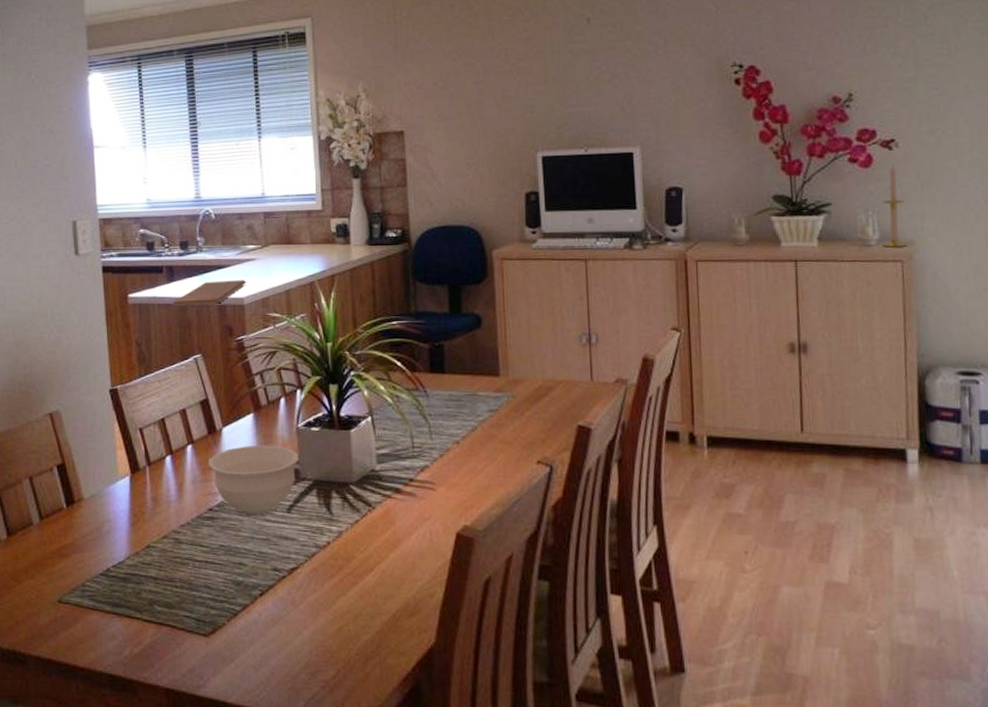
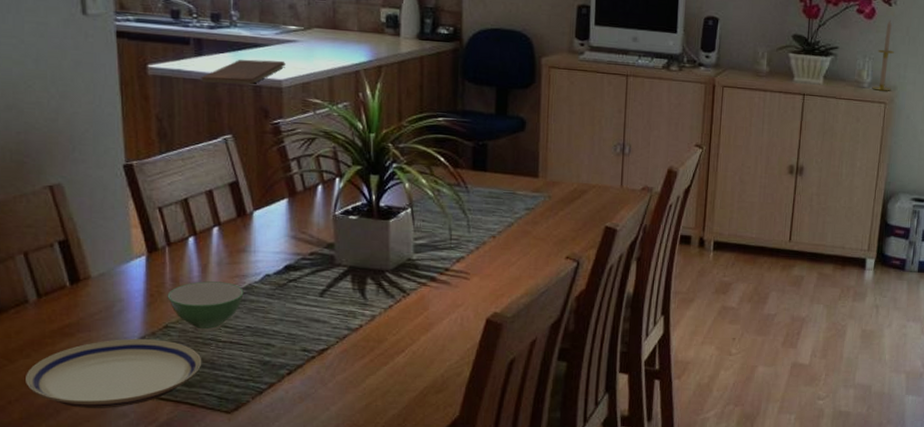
plate: none [30,559,181,630] -> present [26,339,202,408]
bowl: none [148,500,217,552] -> present [167,281,244,332]
bowl: present [209,445,299,516] -> none [237,230,335,299]

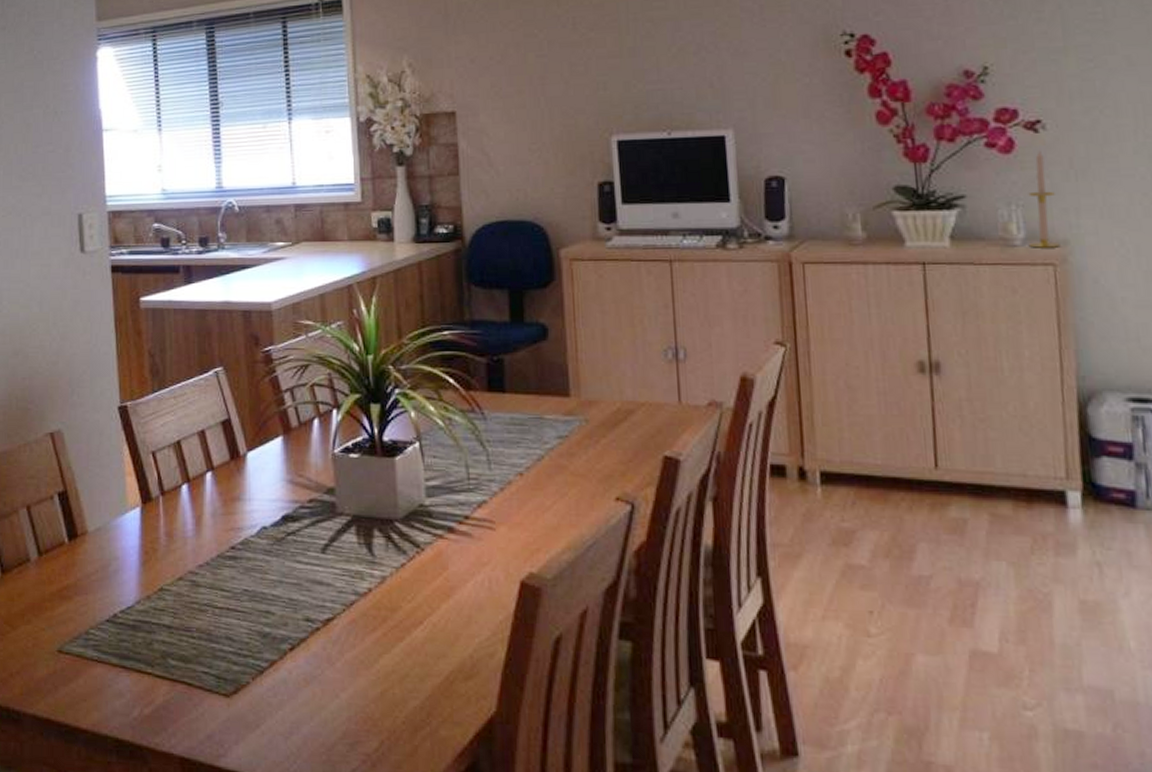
plate: present [26,339,202,408] -> none [26,603,199,686]
bowl: present [167,281,244,332] -> none [161,535,240,596]
chopping board: present [201,59,285,85] -> none [191,282,274,313]

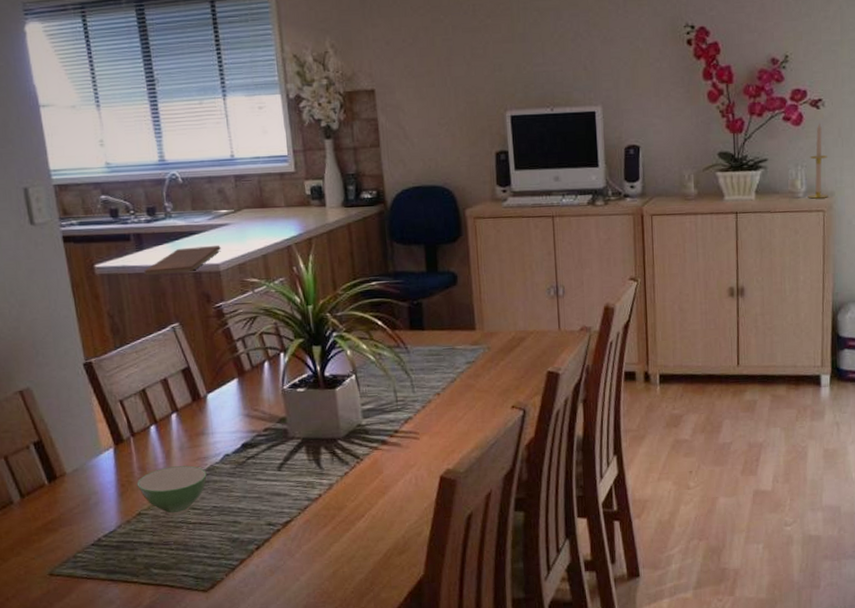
bowl: none [161,535,240,596] -> present [136,465,207,516]
chopping board: none [191,282,274,313] -> present [144,246,221,276]

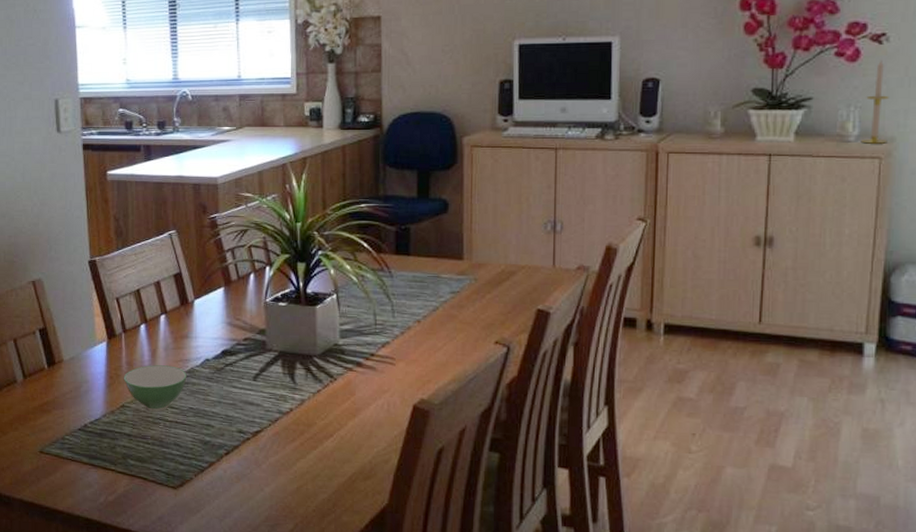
chopping board: present [144,246,221,276] -> none [150,160,220,185]

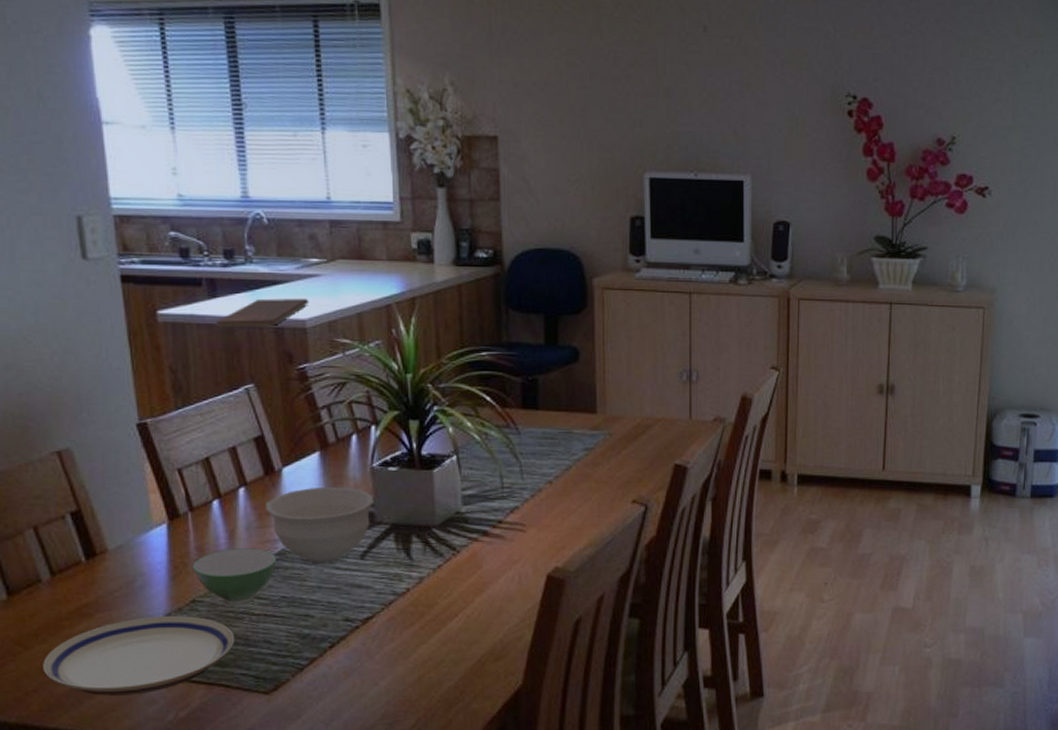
plate: none [14,416,153,479] -> present [43,616,235,696]
chopping board: none [150,160,220,185] -> present [216,298,309,328]
bowl: none [181,317,266,382] -> present [266,486,374,564]
candle: present [860,60,889,144] -> none [968,213,991,294]

